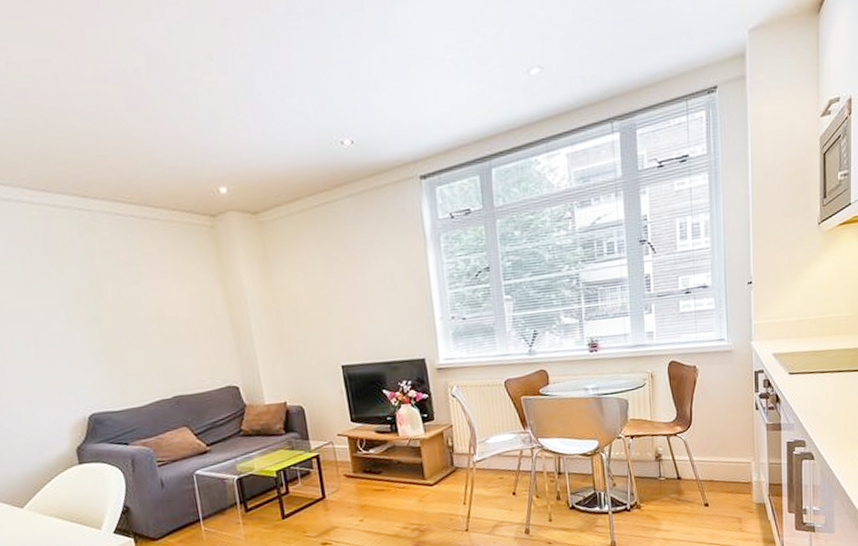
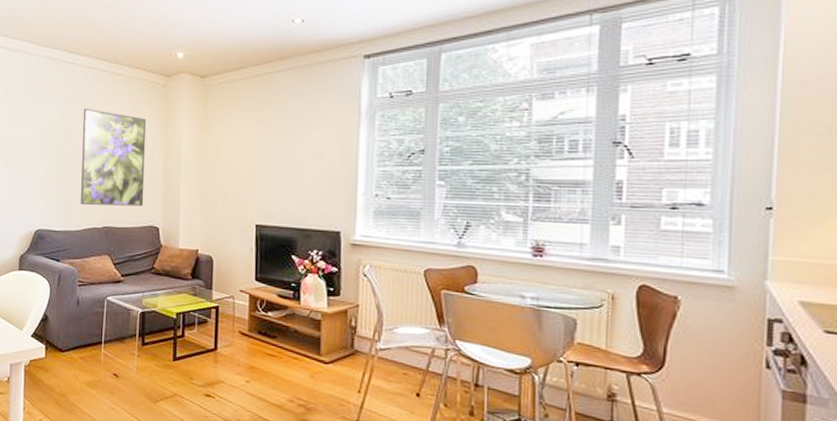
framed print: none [116,263,216,377] -> present [81,108,147,207]

